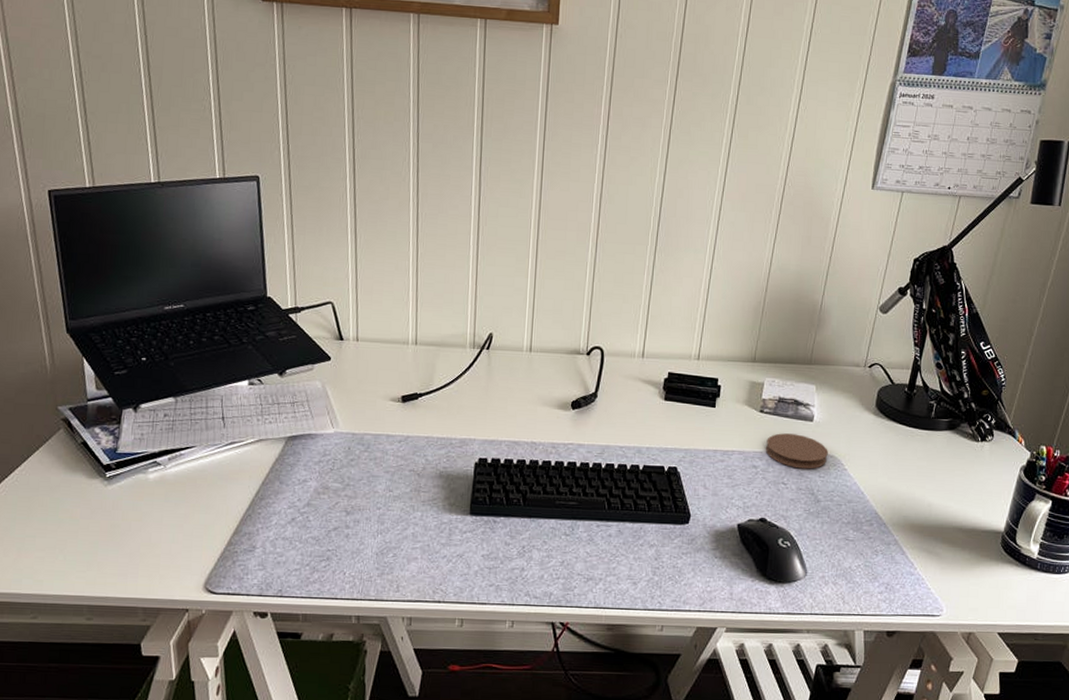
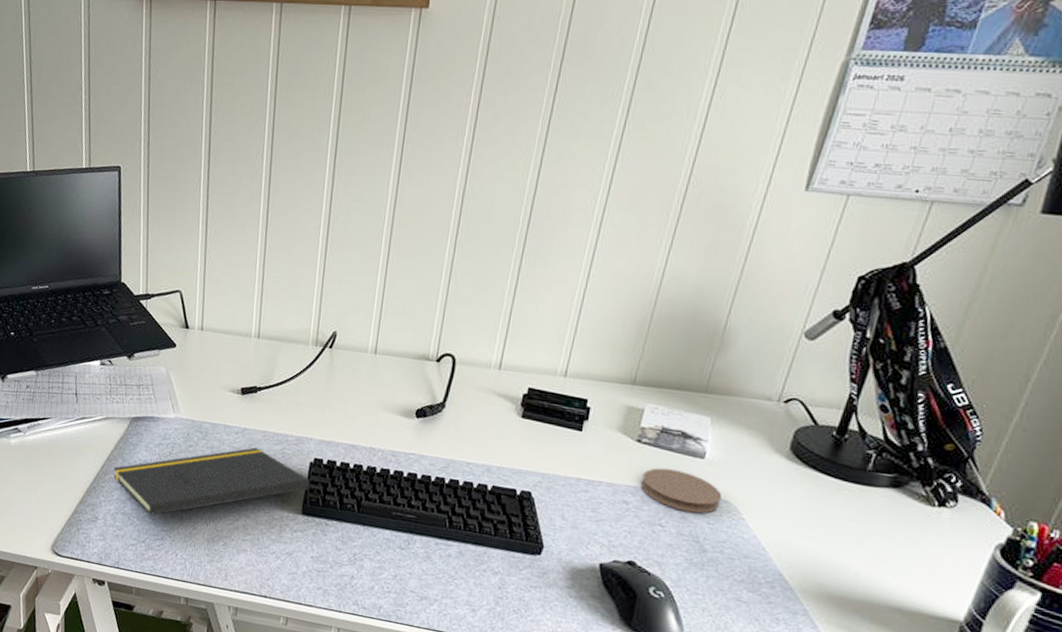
notepad: none [270,454,478,537] -> present [113,447,311,516]

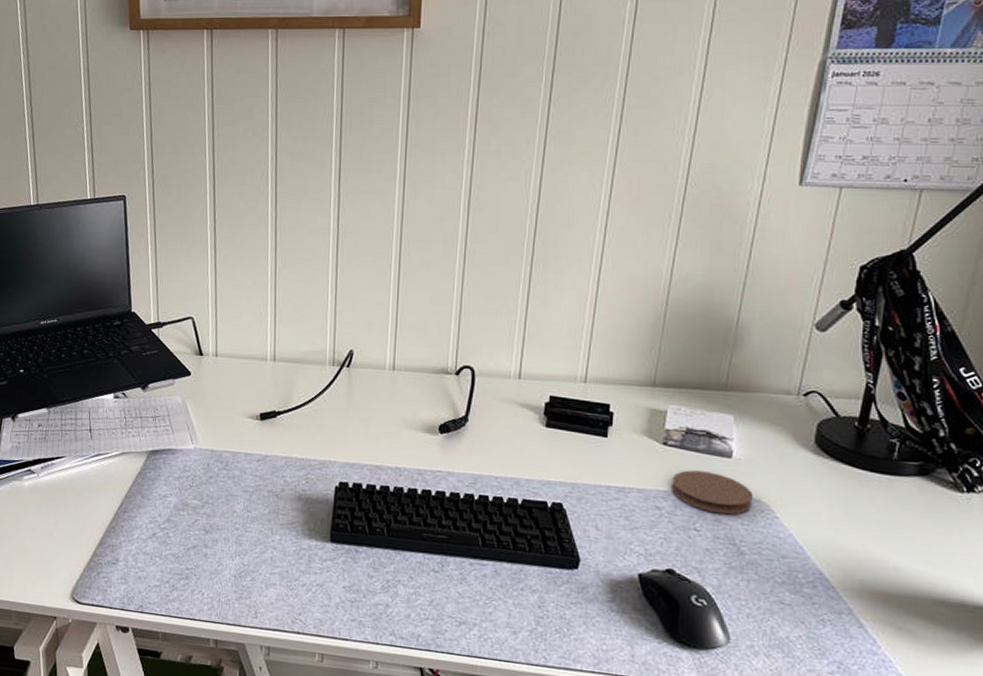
notepad: present [113,447,311,516] -> none [132,474,339,554]

